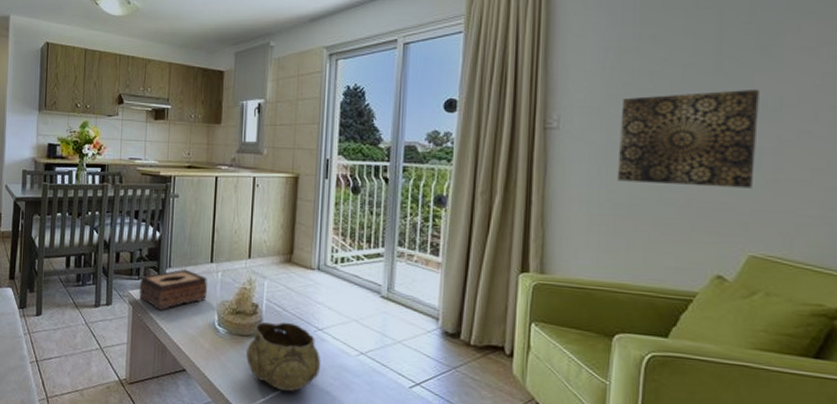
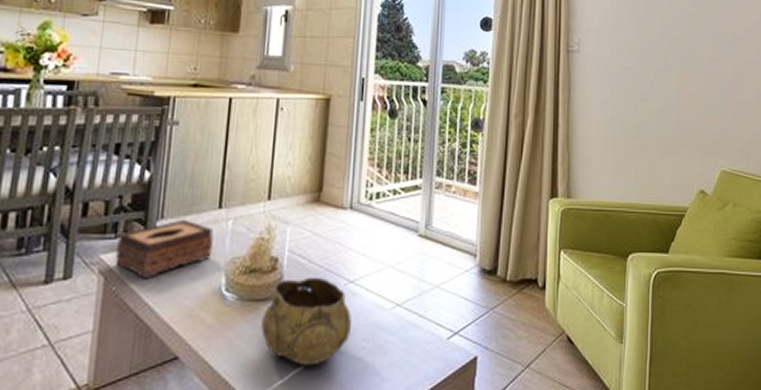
wall art: present [617,88,759,189] -> none [626,22,722,110]

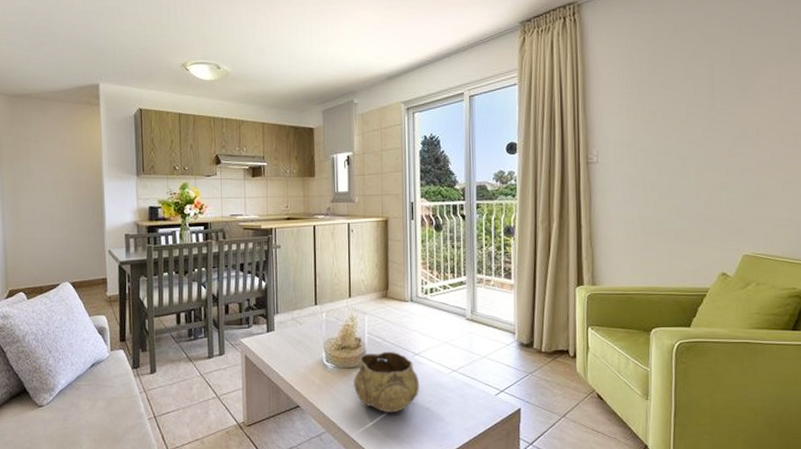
tissue box: present [115,219,214,280] -> none [250,313,314,355]

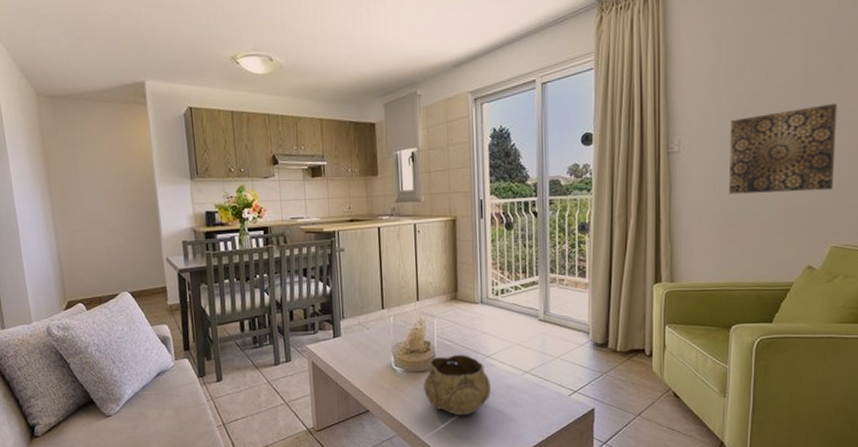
wall art: none [644,121,743,203] -> present [728,103,837,194]

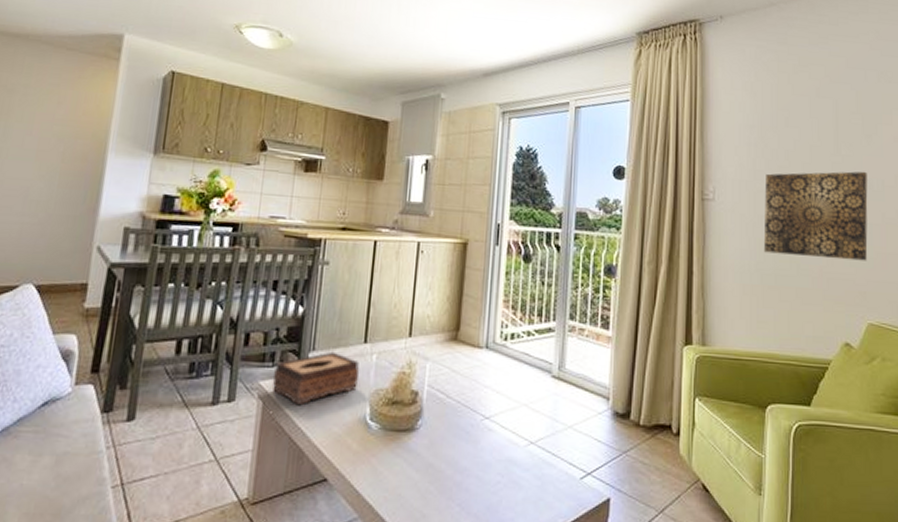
tissue box: none [316,318,382,360] -> present [273,351,360,406]
decorative bowl: present [424,354,492,416] -> none [402,411,488,496]

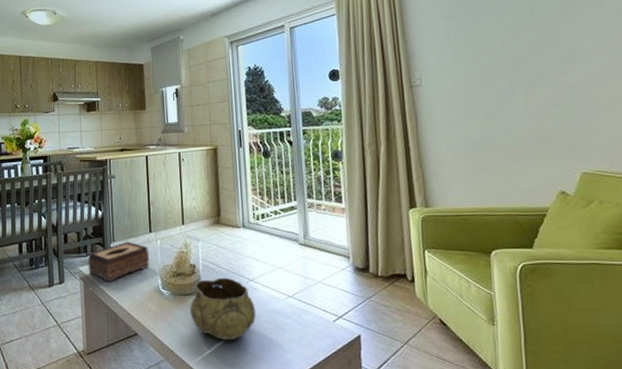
decorative bowl: none [402,411,488,496] -> present [190,277,256,341]
wall art: present [763,171,868,261] -> none [467,39,575,124]

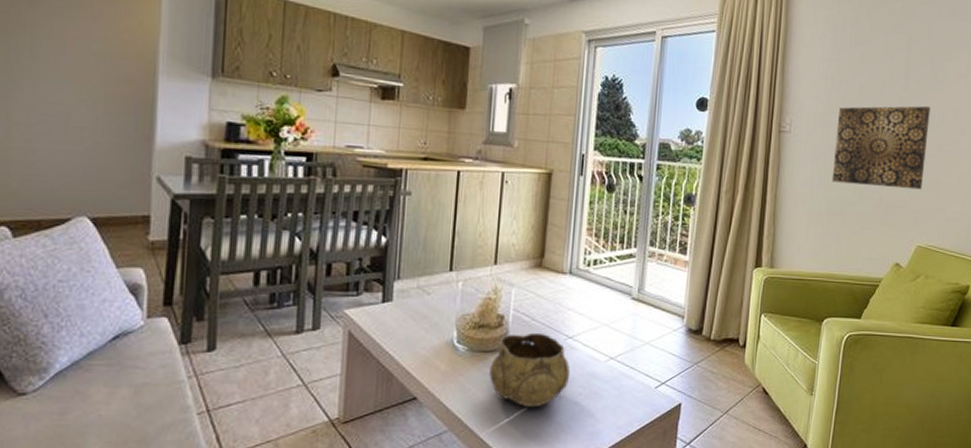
tissue box: present [88,241,150,283] -> none [358,280,446,332]
wall art: none [467,39,575,124] -> present [831,106,930,190]

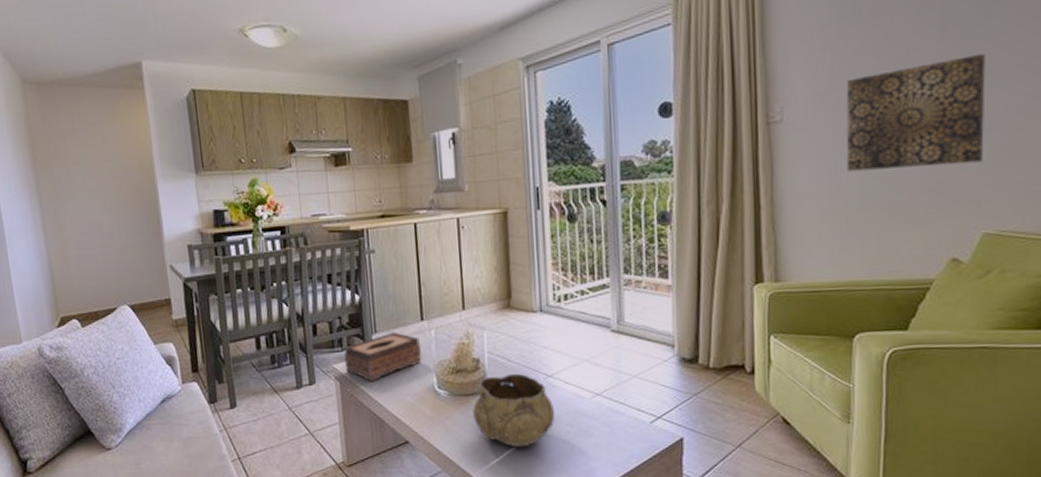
tissue box: none [358,280,446,332] -> present [344,331,422,382]

